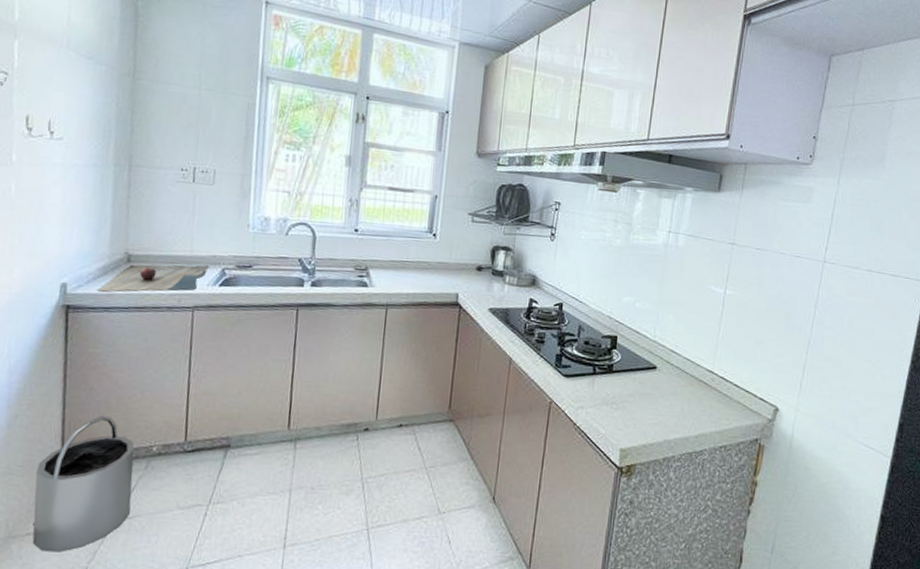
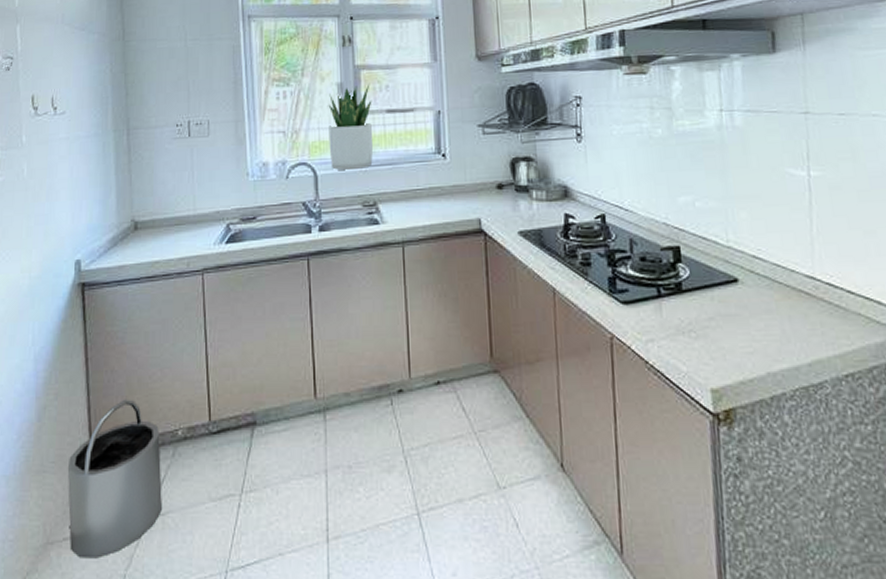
cutting board: present [97,264,210,293] -> none [109,222,214,266]
planter: none [330,161,377,237] -> present [328,84,374,171]

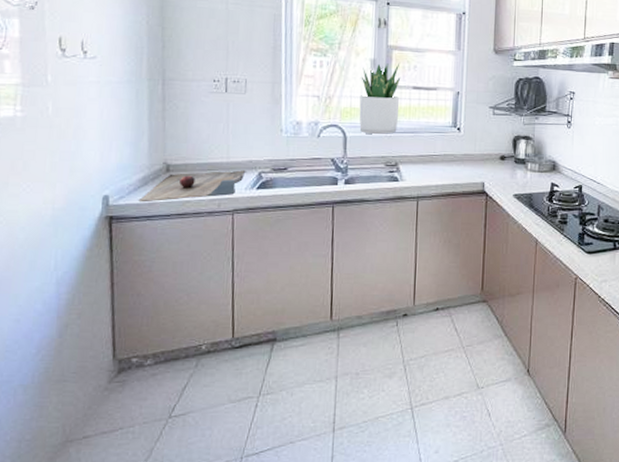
bucket: present [67,399,162,559] -> none [89,319,184,453]
cutting board: none [109,222,214,266] -> present [138,170,246,203]

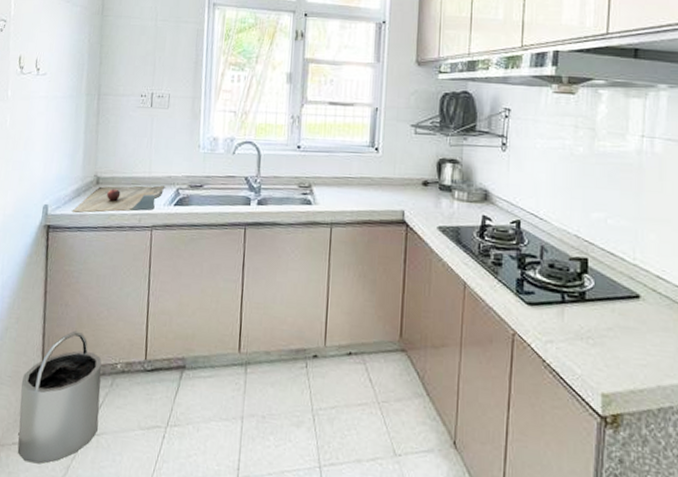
bucket: none [89,319,184,453] -> present [17,330,102,464]
planter: present [359,63,401,135] -> none [273,76,317,154]

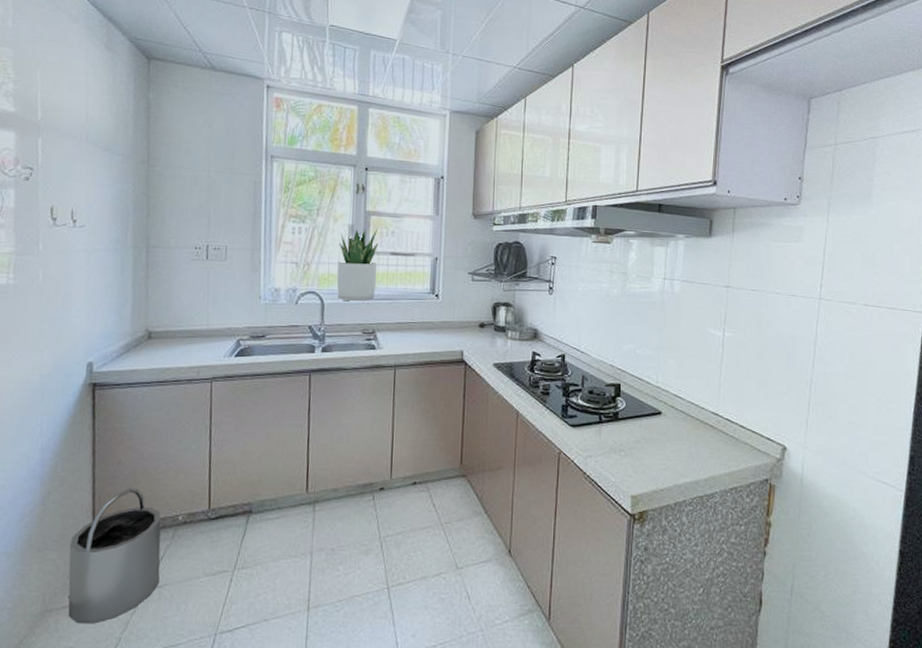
cutting board: present [72,185,166,213] -> none [121,337,225,370]
planter: none [273,76,317,154] -> present [336,228,379,302]

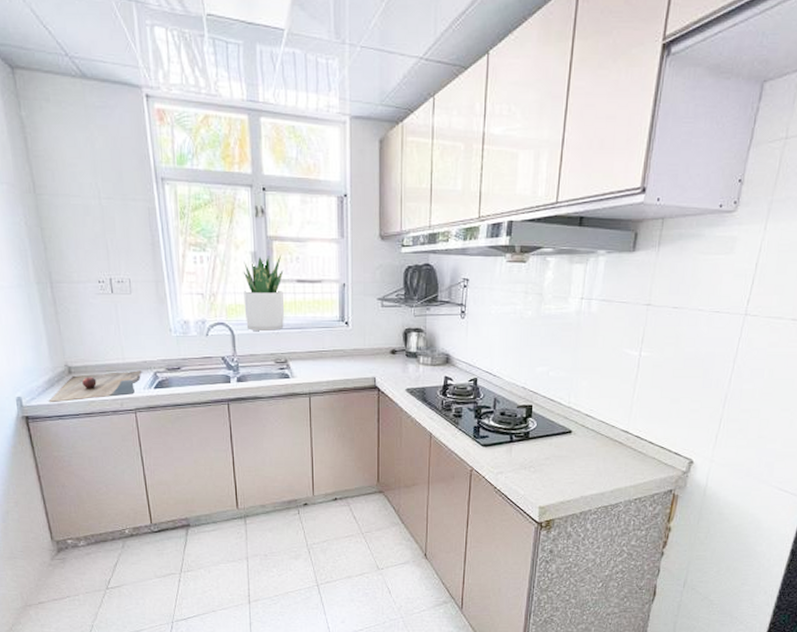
bucket: present [68,487,162,624] -> none [34,507,117,615]
cutting board: none [121,337,225,370] -> present [48,370,142,403]

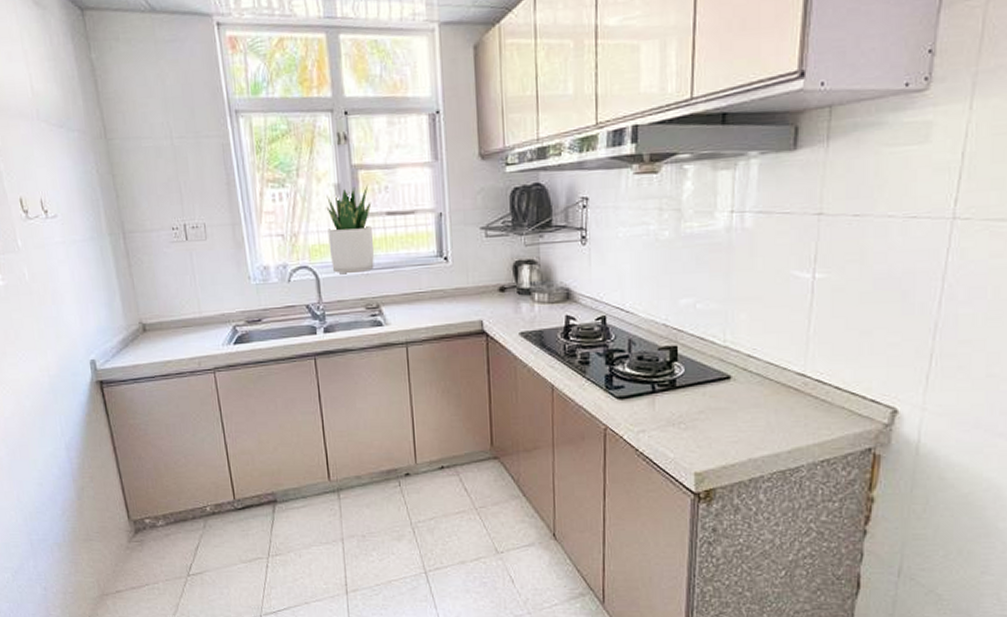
cutting board: present [48,370,142,403] -> none [123,325,220,365]

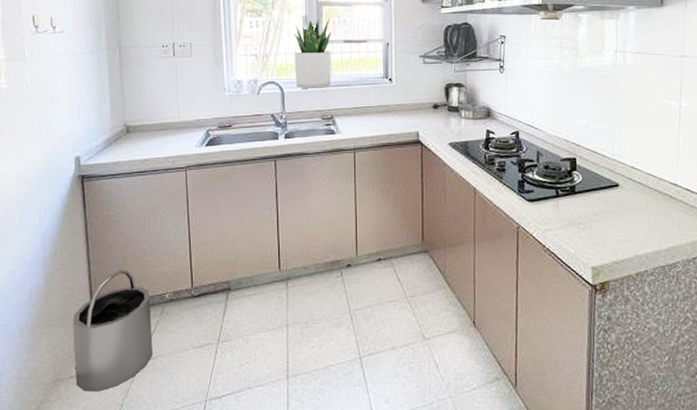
bucket: none [111,481,199,606] -> present [72,269,153,392]

